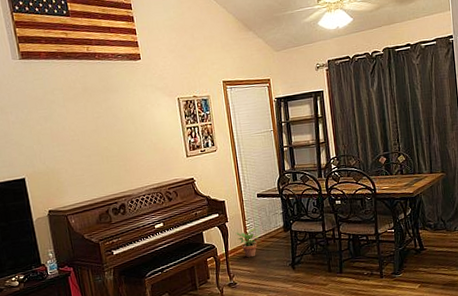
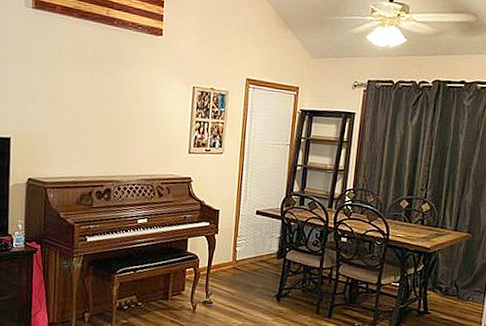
potted plant: present [235,228,259,258] -> none [223,247,248,278]

